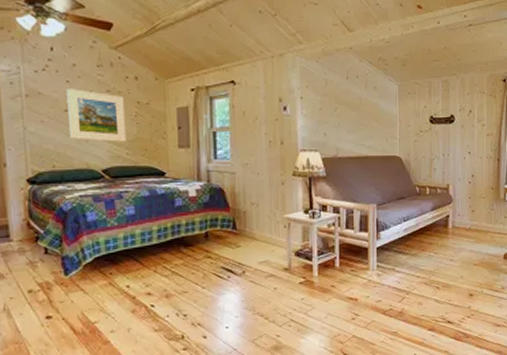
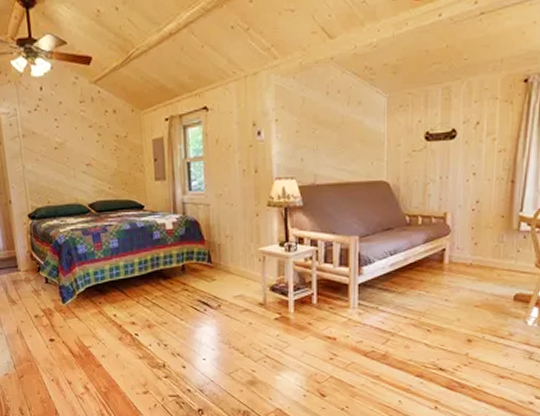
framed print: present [67,88,126,142] -> none [55,126,108,177]

